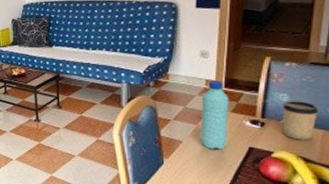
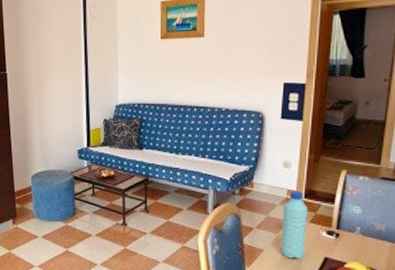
cup: present [282,101,319,140] -> none [355,213,388,252]

